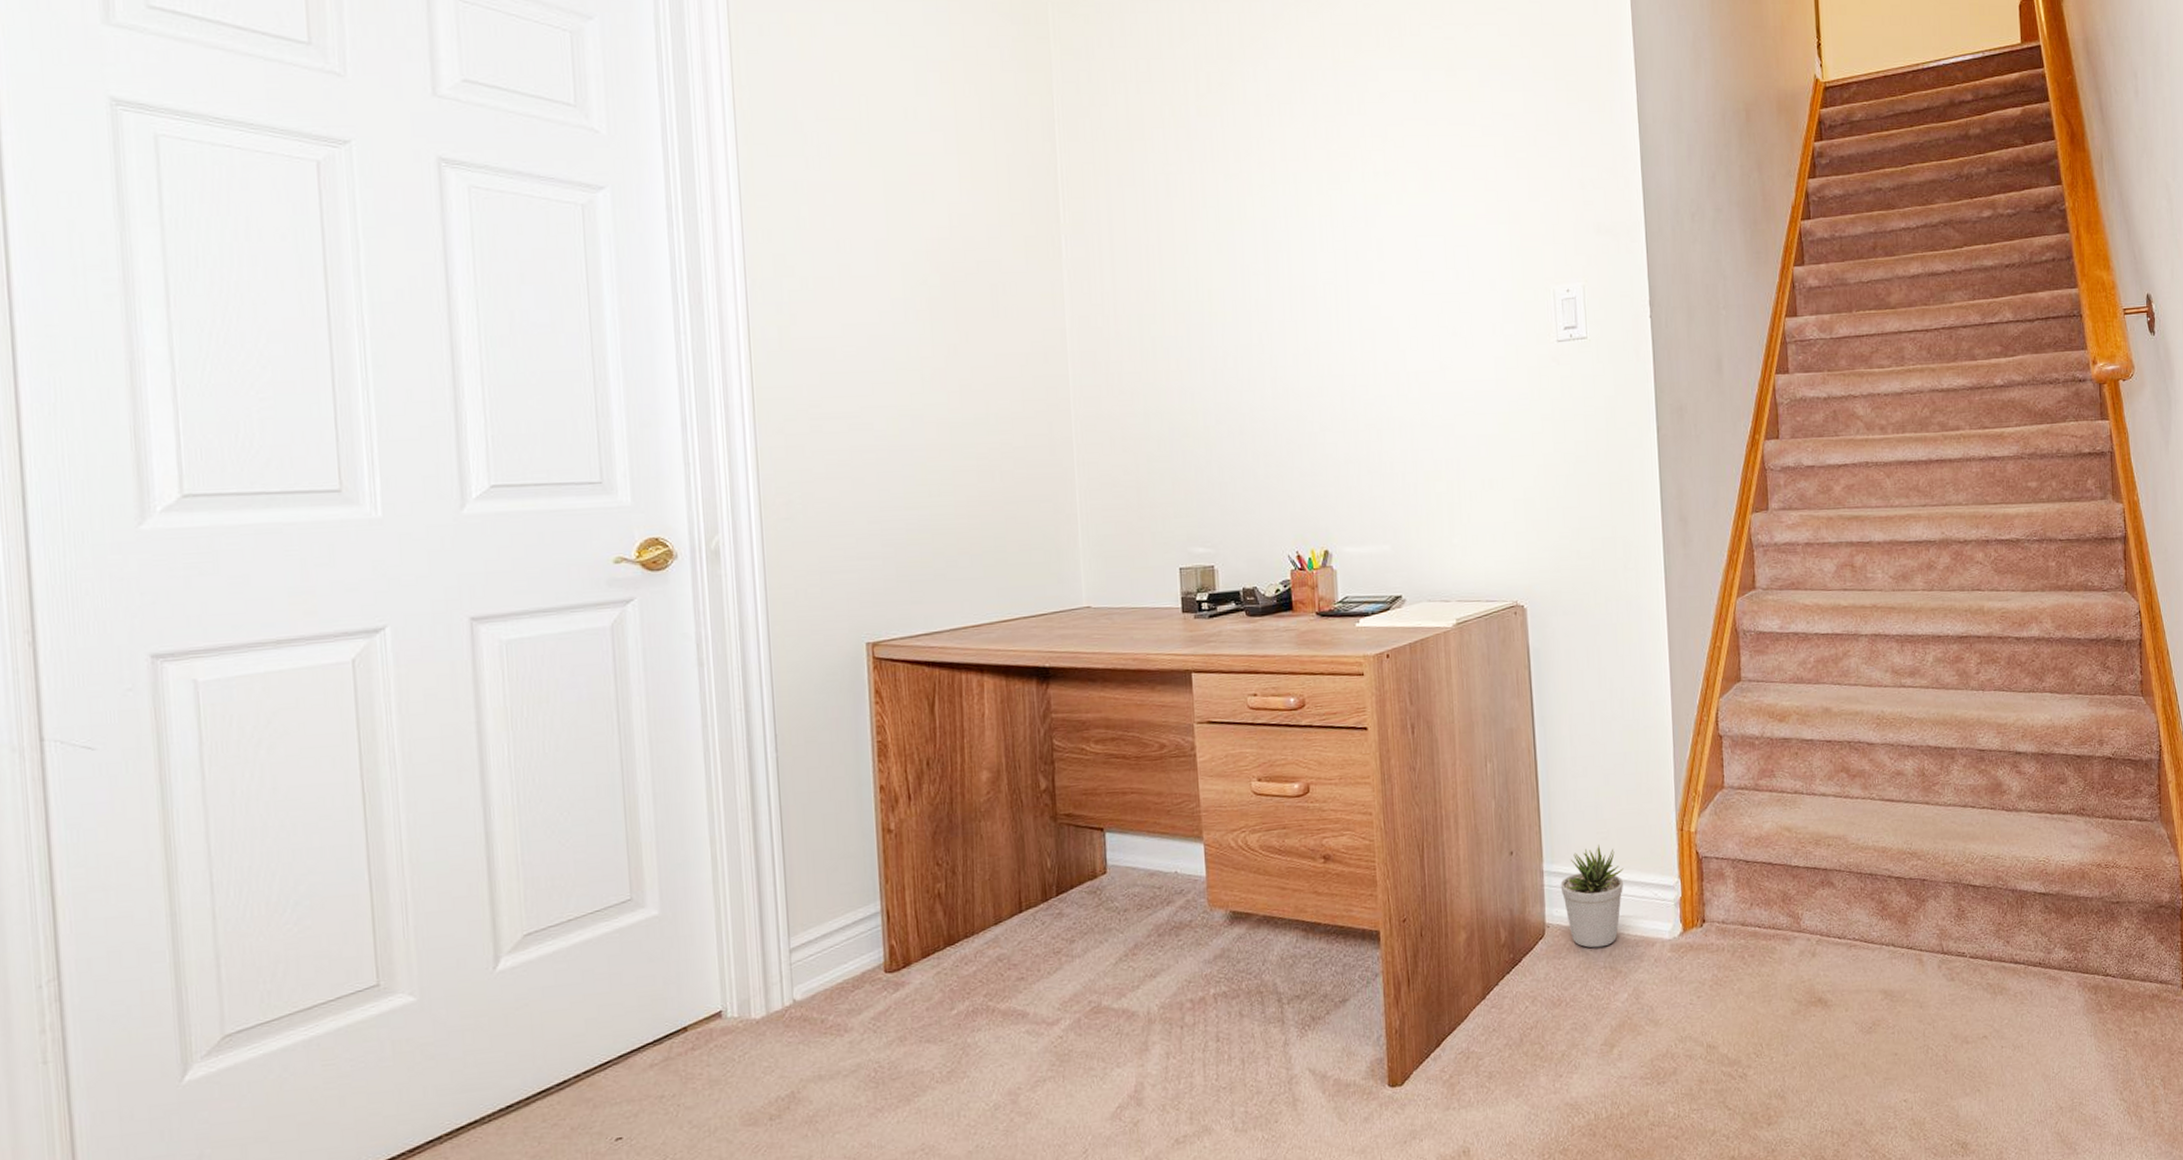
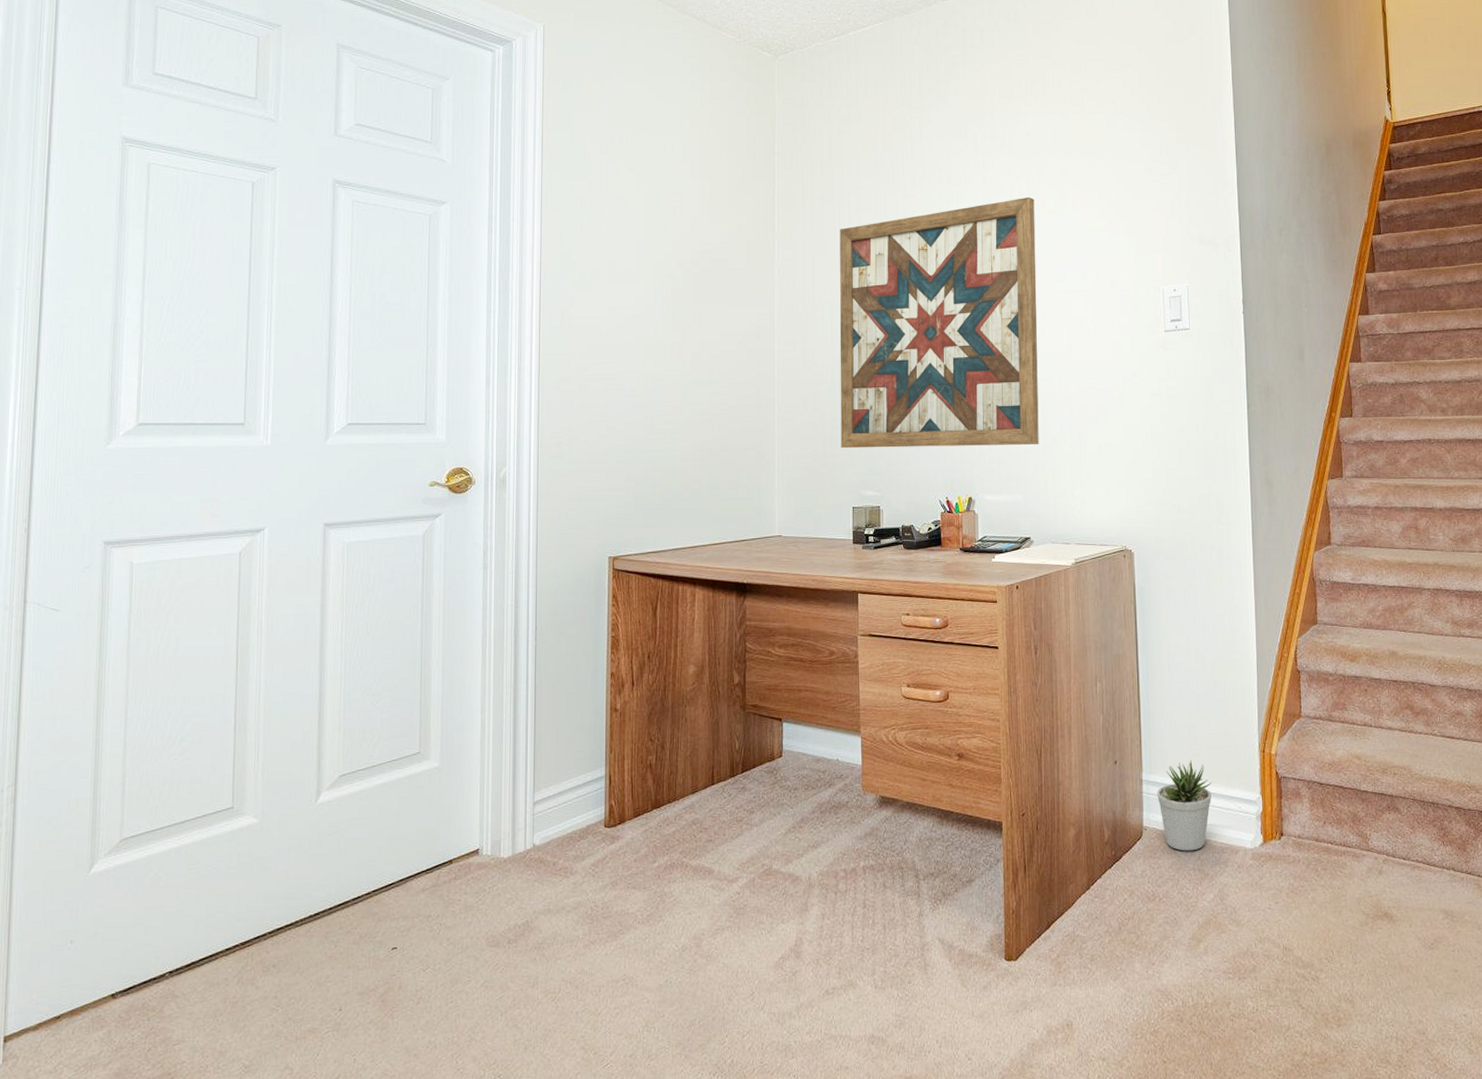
wall art: none [1145,175,1409,496] -> present [839,196,1039,449]

